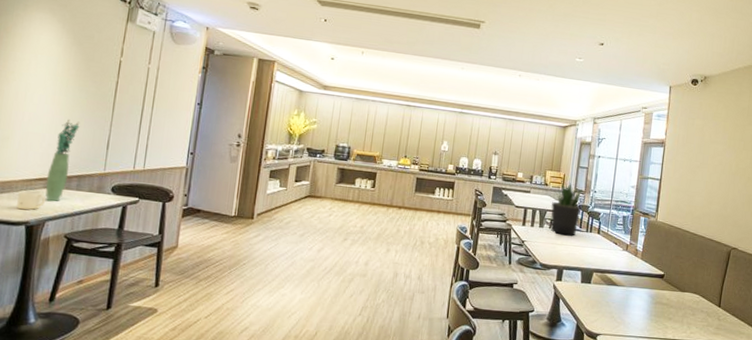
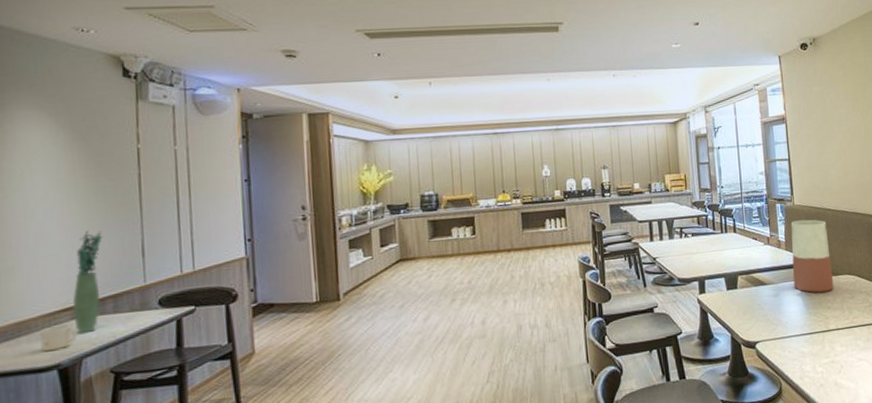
planter: present [550,180,583,236] -> none [677,181,711,243]
vase: none [642,235,683,305] -> present [791,219,834,293]

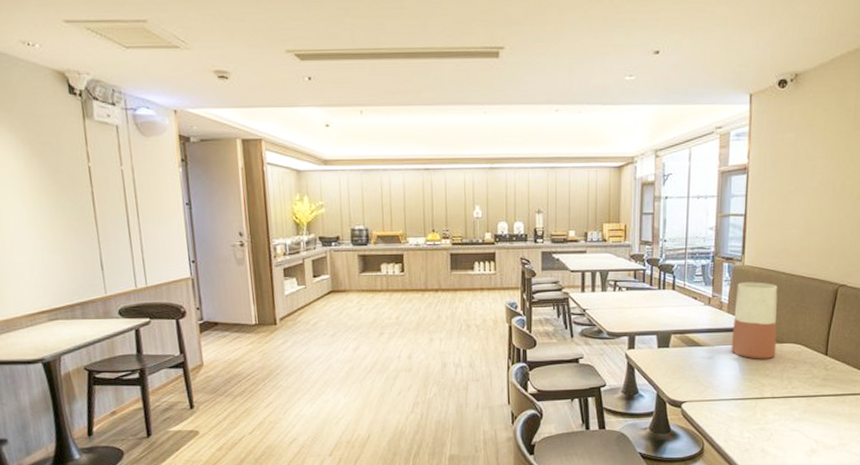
mug: present [40,324,78,352] -> none [24,325,55,347]
vase: present [72,230,103,335] -> none [46,242,71,335]

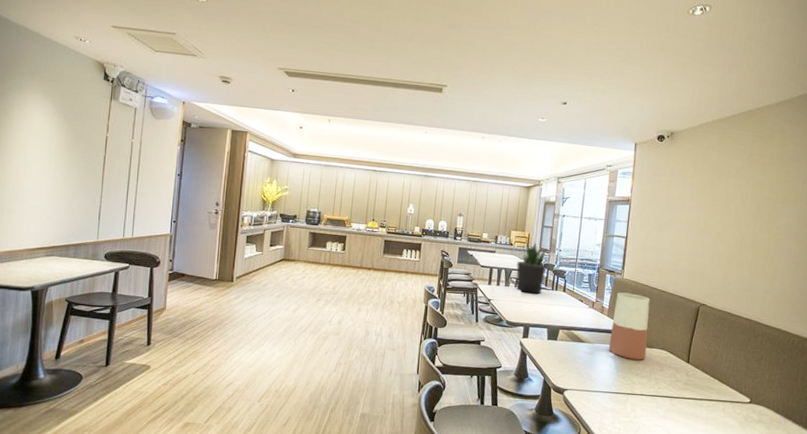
planter: none [612,232,651,297] -> present [516,239,548,294]

